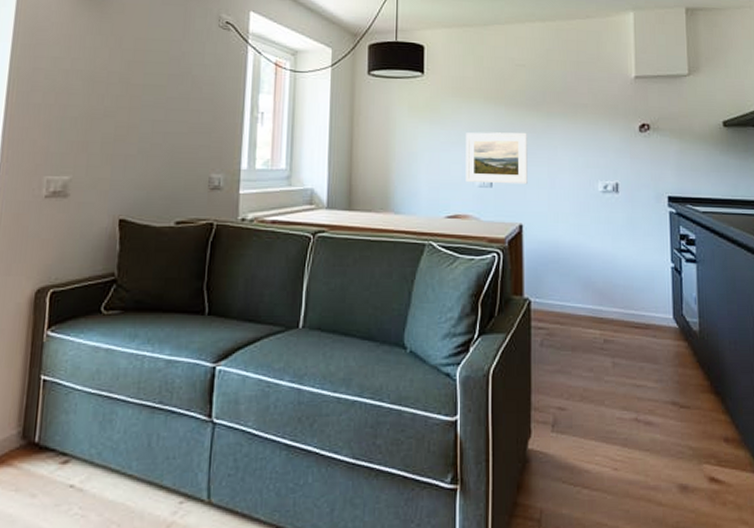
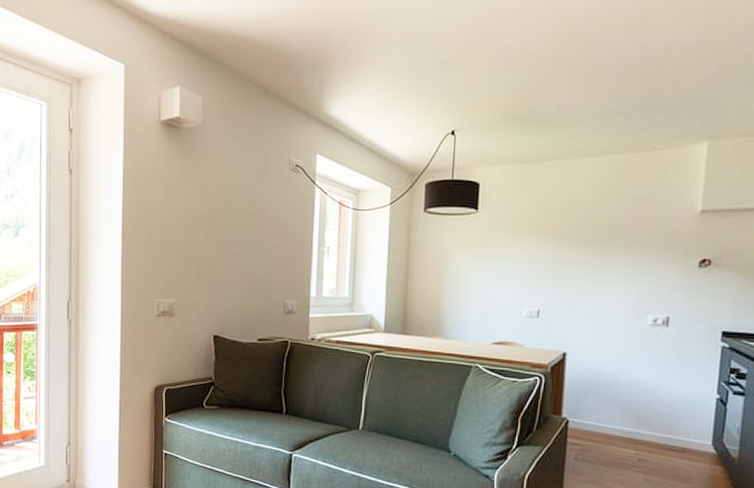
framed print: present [466,132,528,185] -> none [513,266,578,316]

